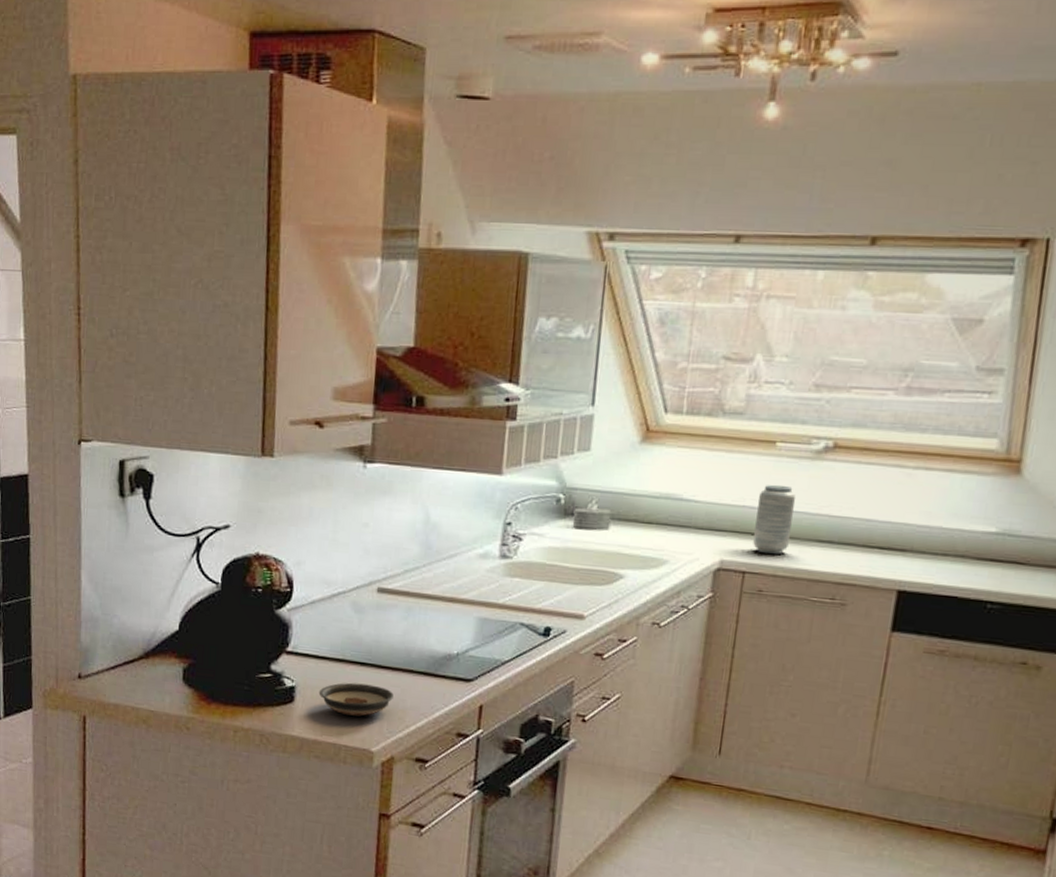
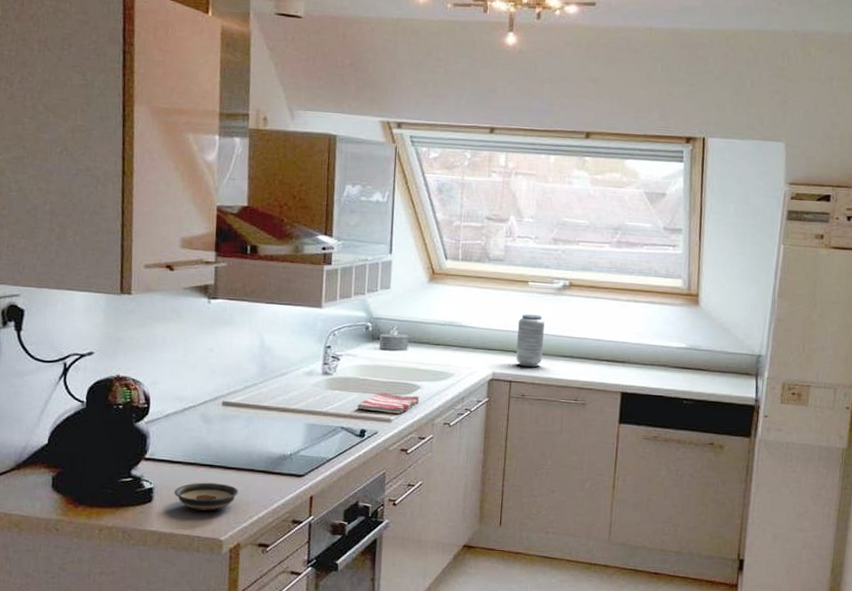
dish towel: none [541,581,622,610] -> present [356,392,420,415]

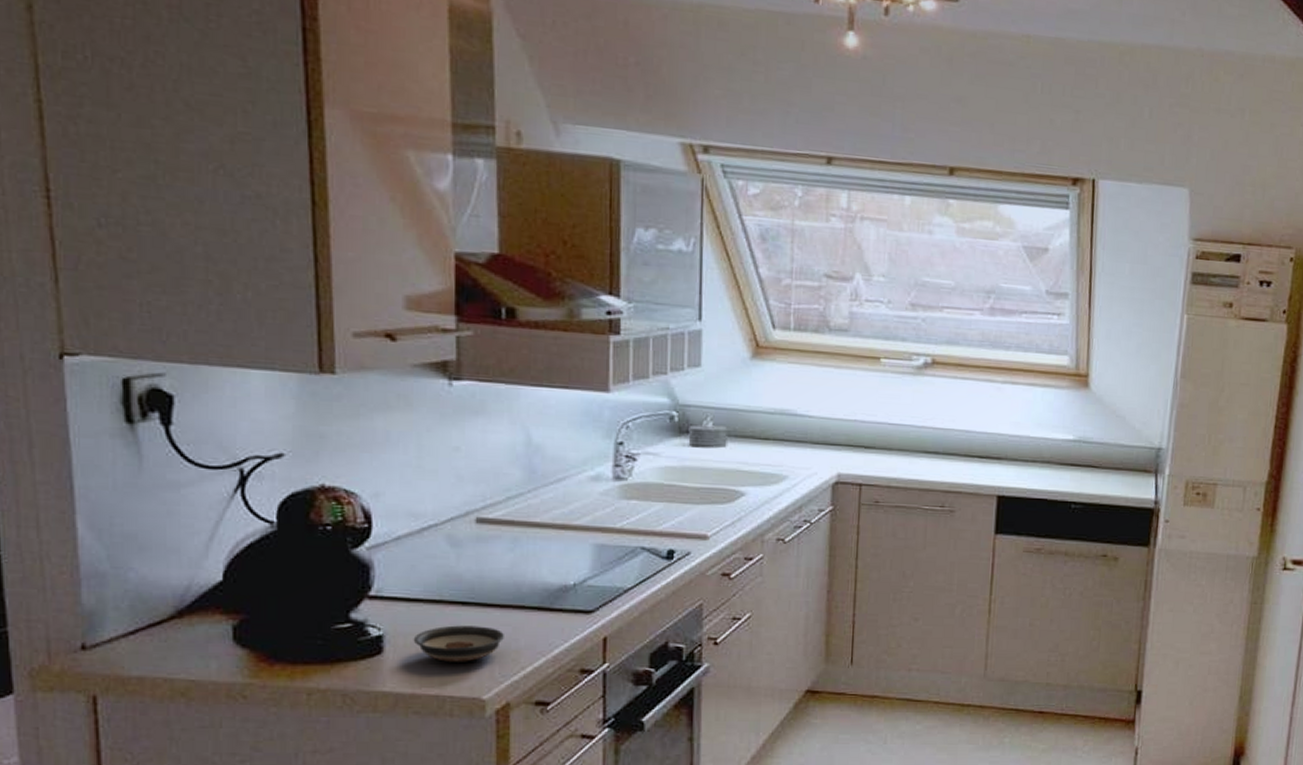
dish towel: present [356,392,420,415] -> none [661,501,745,530]
vase: present [516,314,545,368] -> none [867,399,902,467]

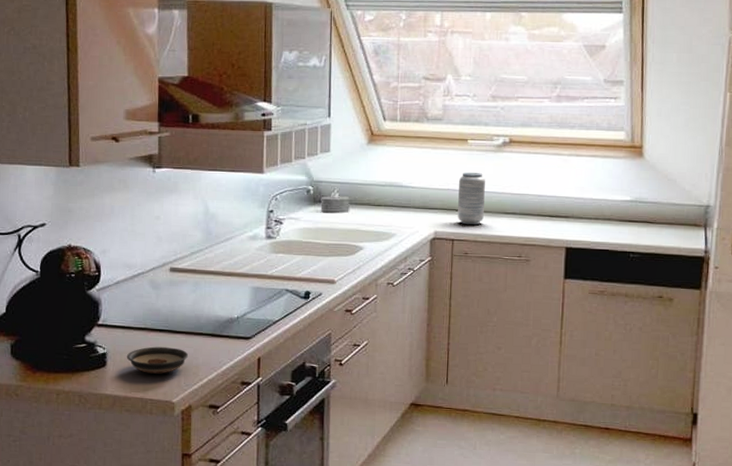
vase: none [867,399,902,467] -> present [458,172,485,225]

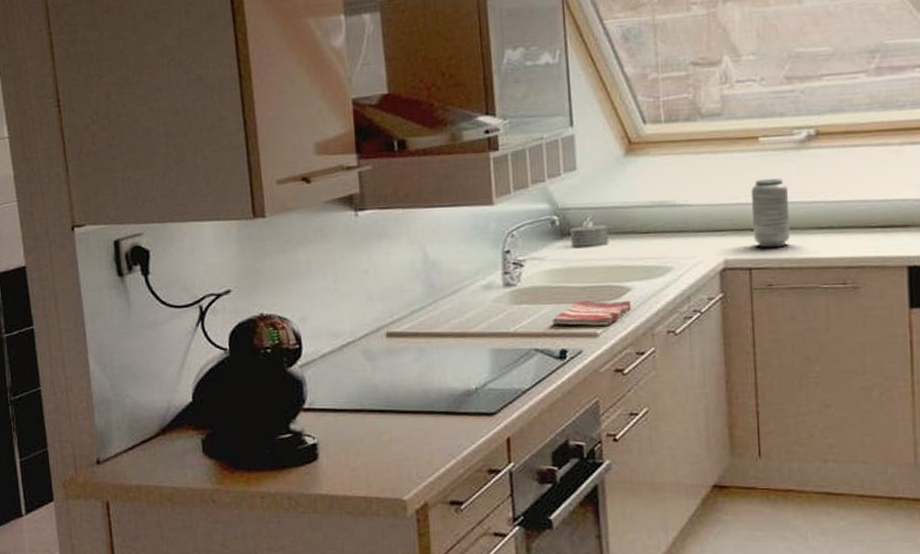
saucer: present [126,346,189,374] -> none [341,431,419,466]
dish towel: none [300,254,363,276] -> present [551,300,632,326]

